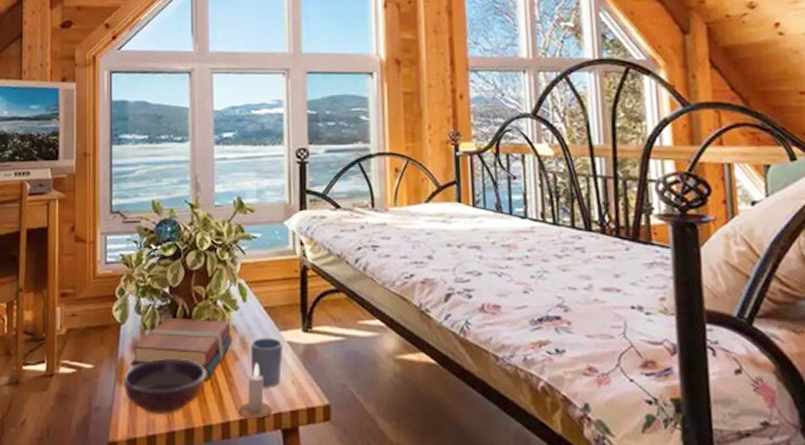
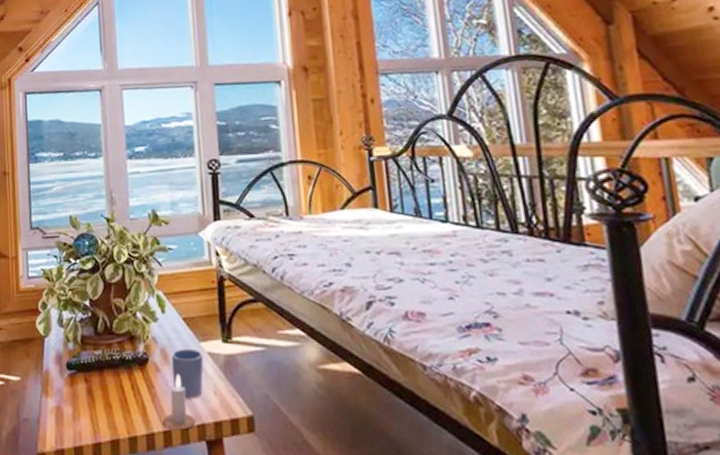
bowl: present [123,359,206,416] -> none [49,371,128,427]
books: present [130,317,233,381] -> none [55,329,154,393]

